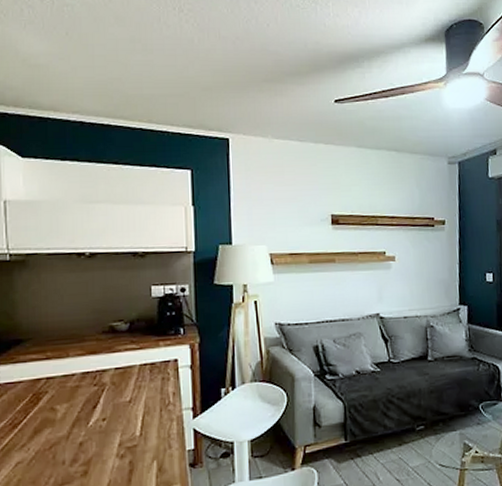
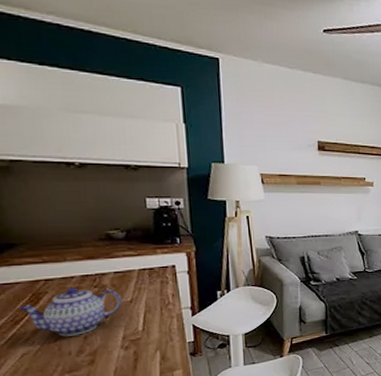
teapot: none [19,386,121,443] -> present [19,287,122,337]

